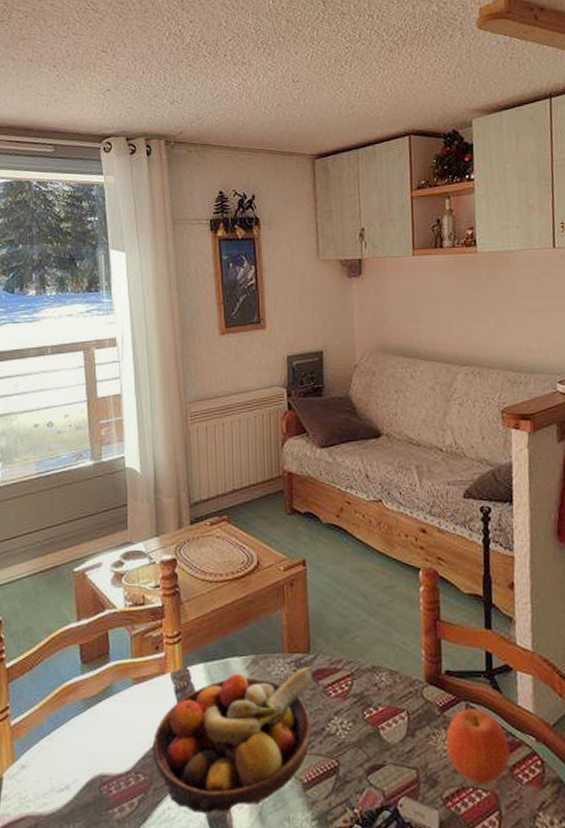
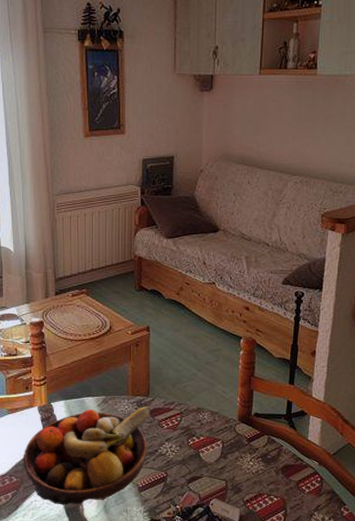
fruit: present [446,708,510,785] -> none [250,440,298,493]

